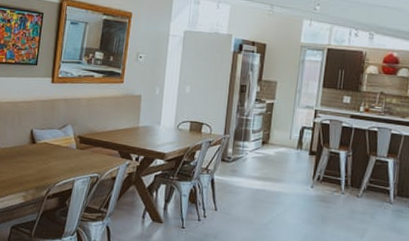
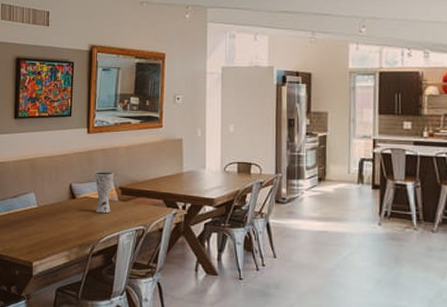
vase: none [54,120,74,160] -> present [94,172,114,214]

